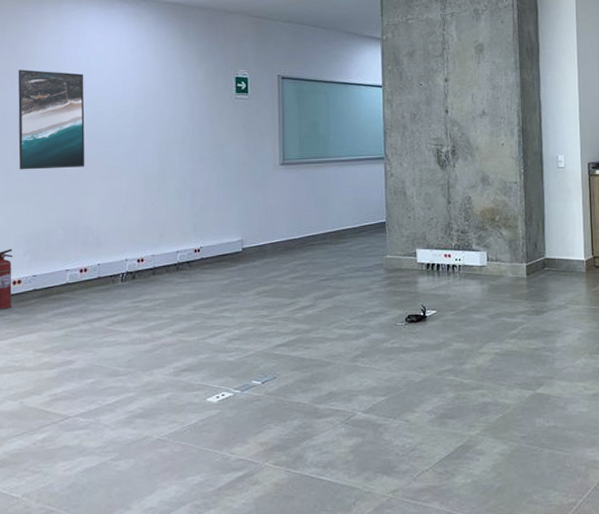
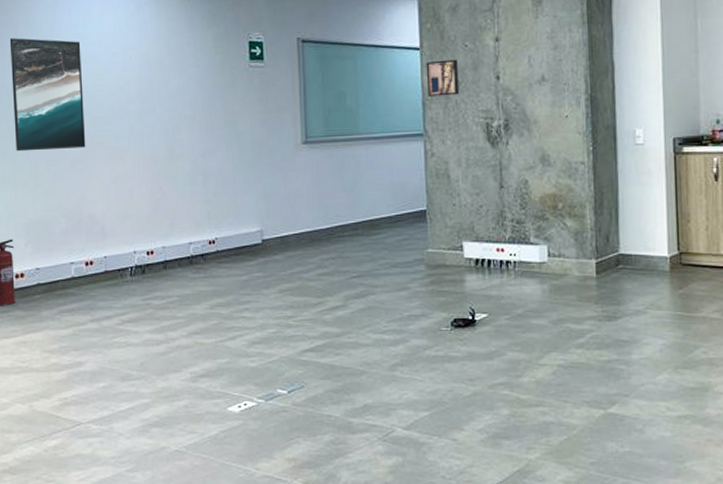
wall art: none [388,95,414,126] -> present [427,59,459,97]

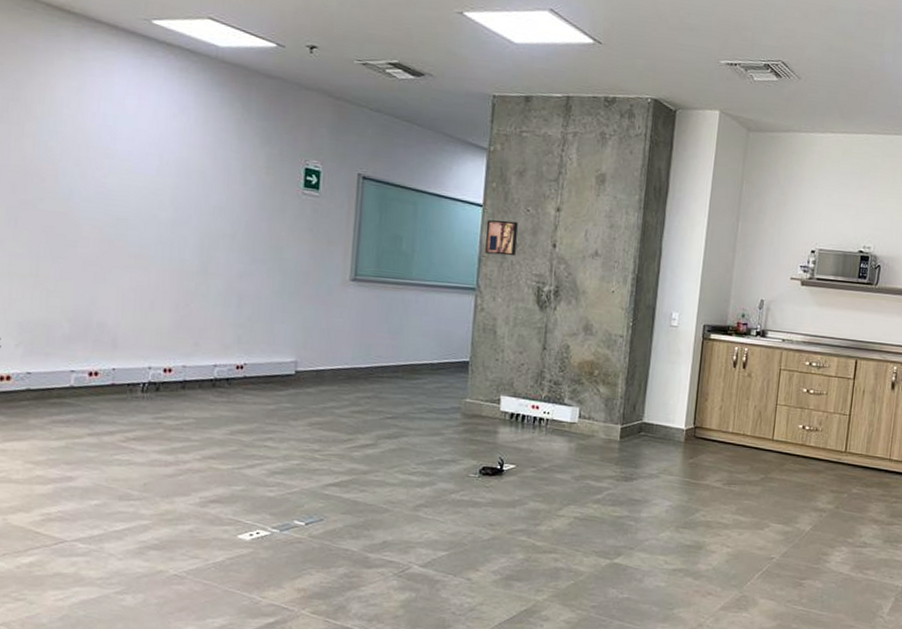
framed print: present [9,38,86,152] -> none [15,115,109,250]

